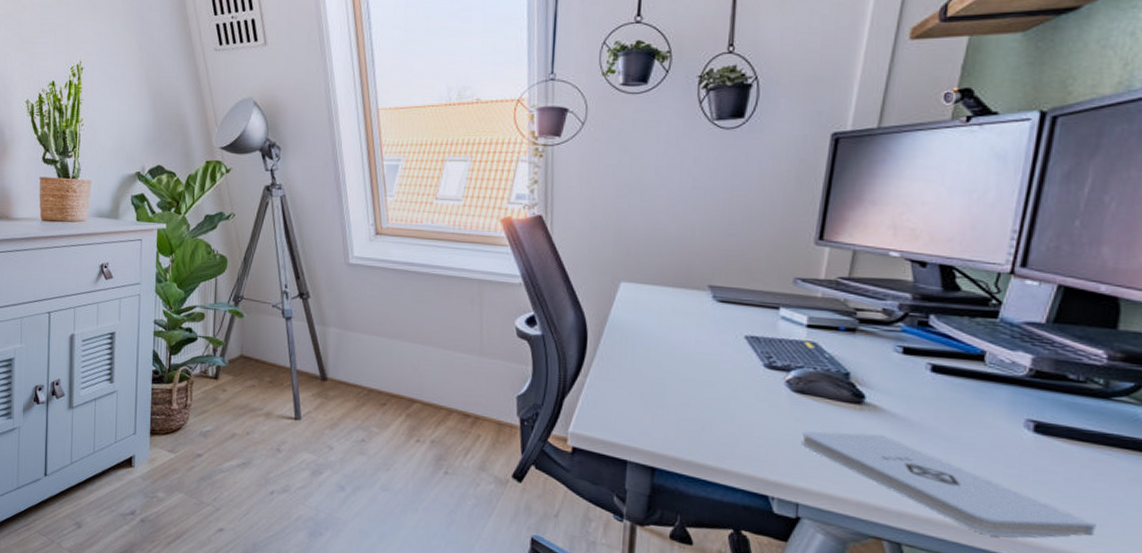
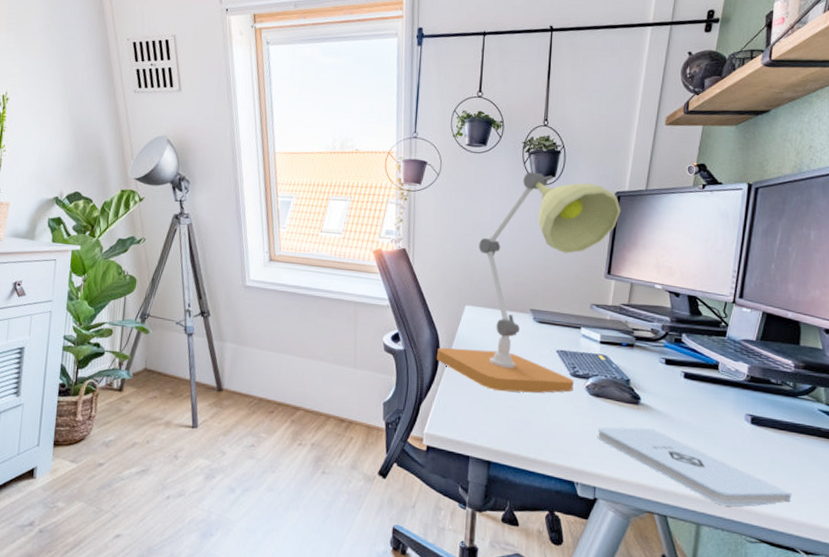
desk lamp: none [584,114,840,388] -> present [437,172,621,393]

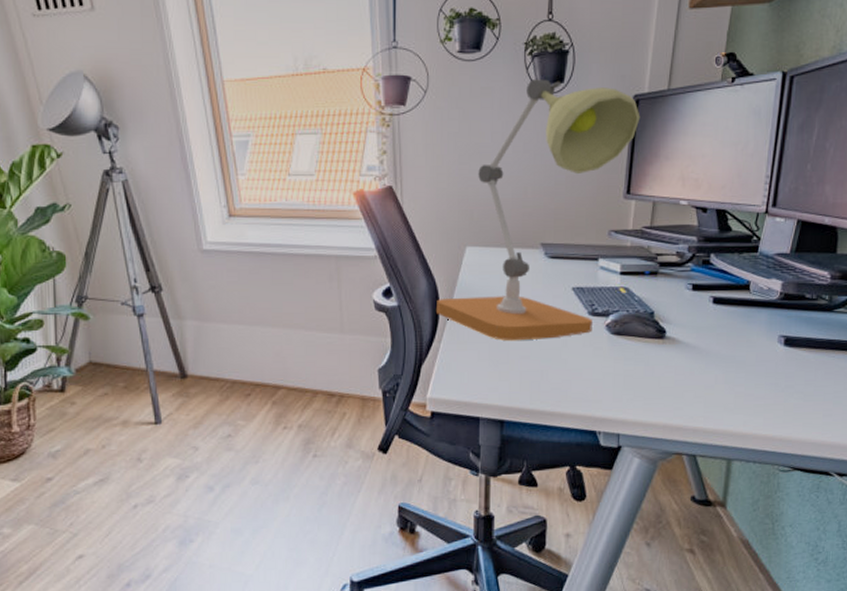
notepad: present [597,427,792,507] -> none [619,364,826,437]

